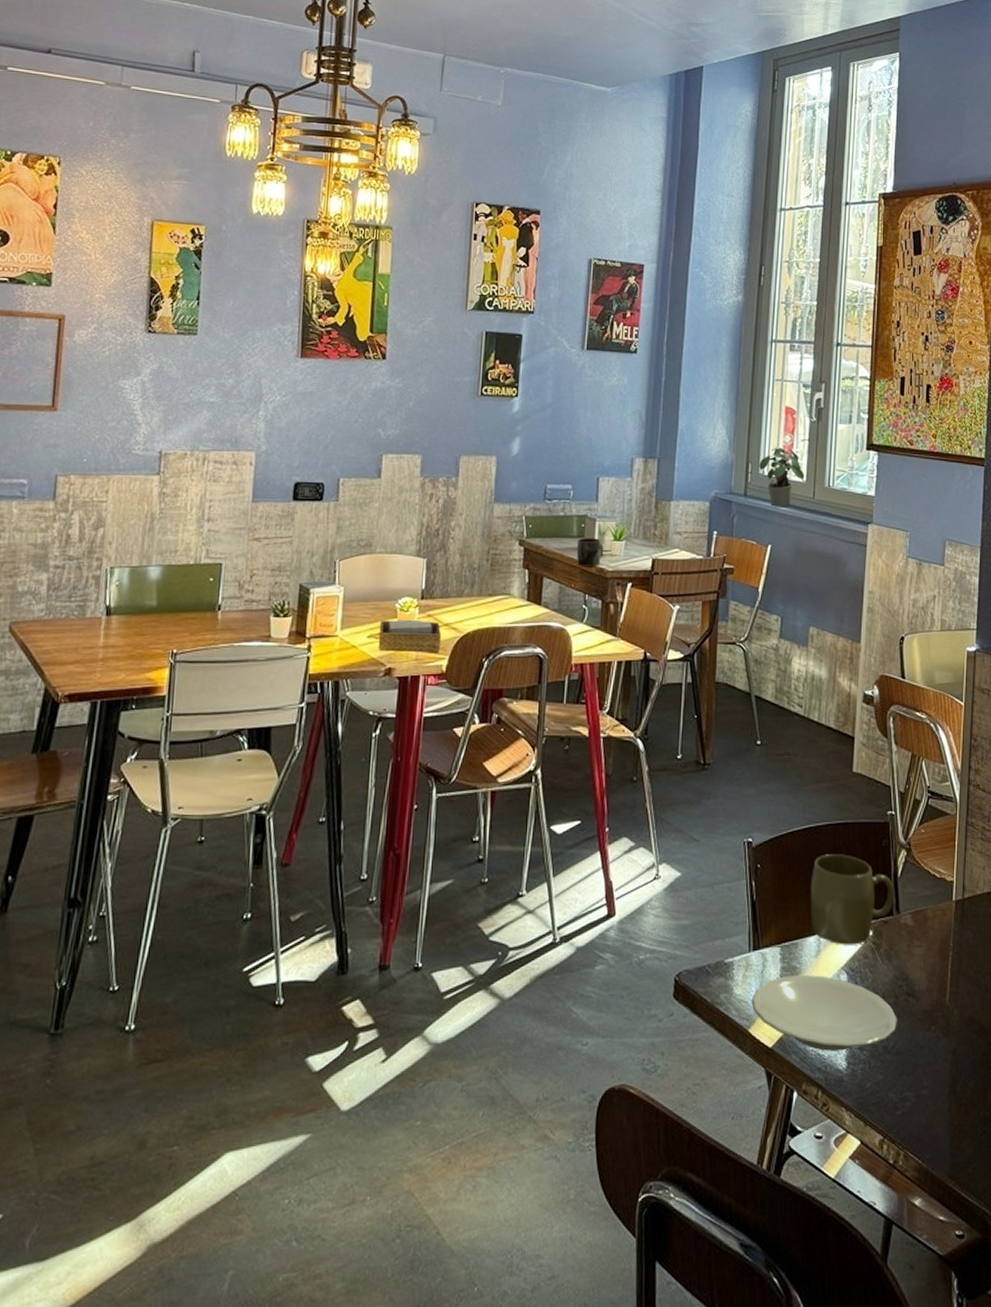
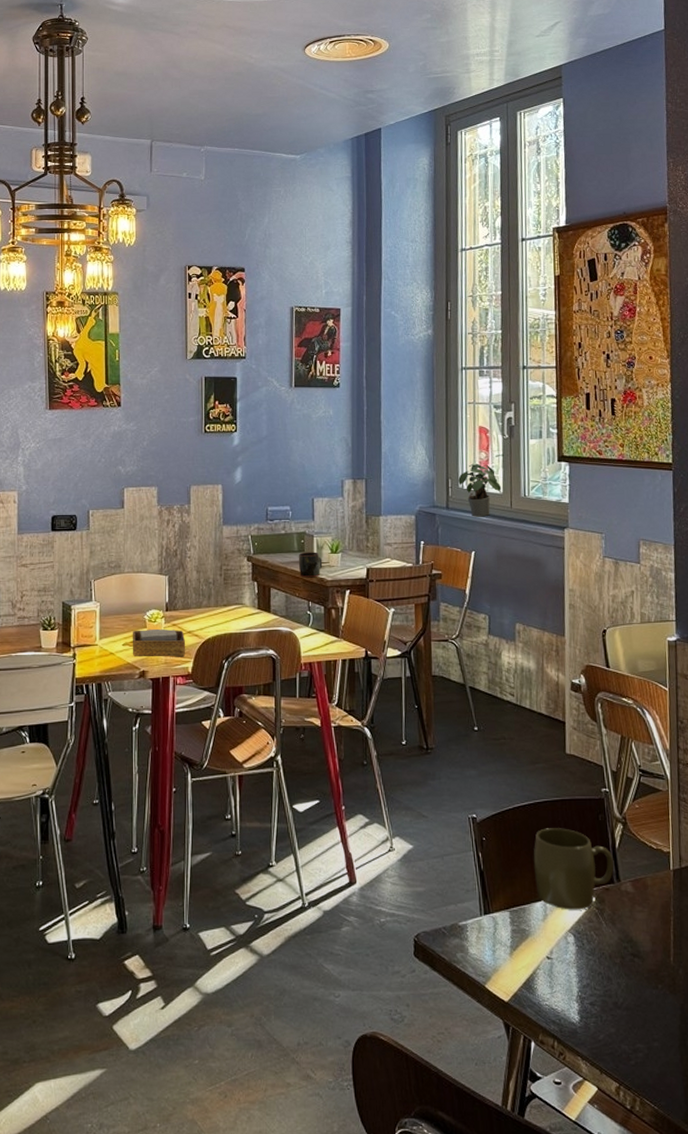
saucer: present [751,974,898,1051] -> none [486,936,626,1006]

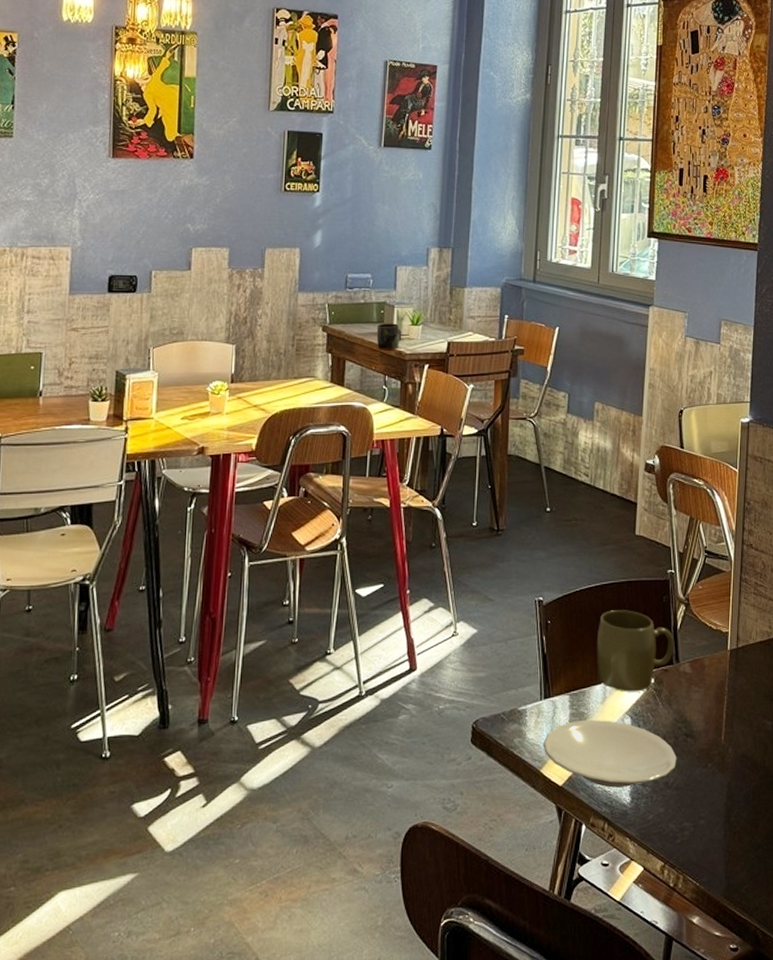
napkin holder: present [132,628,186,658] -> none [191,401,251,433]
potted plant: present [458,464,502,517] -> none [547,237,590,292]
saucer: none [486,936,626,1006] -> present [543,719,678,788]

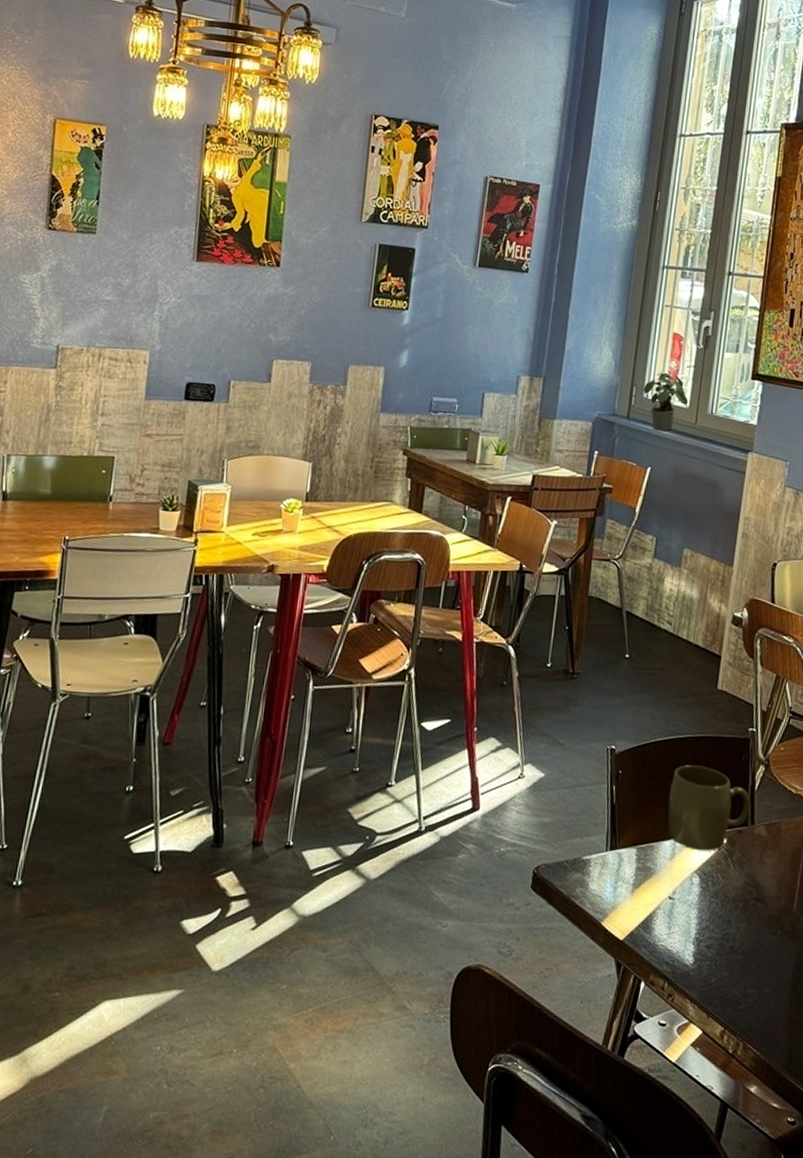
mug: present [376,323,402,351] -> none [458,450,486,480]
saucer: present [543,719,678,788] -> none [605,875,746,948]
potted plant: none [547,237,590,292] -> present [643,373,689,432]

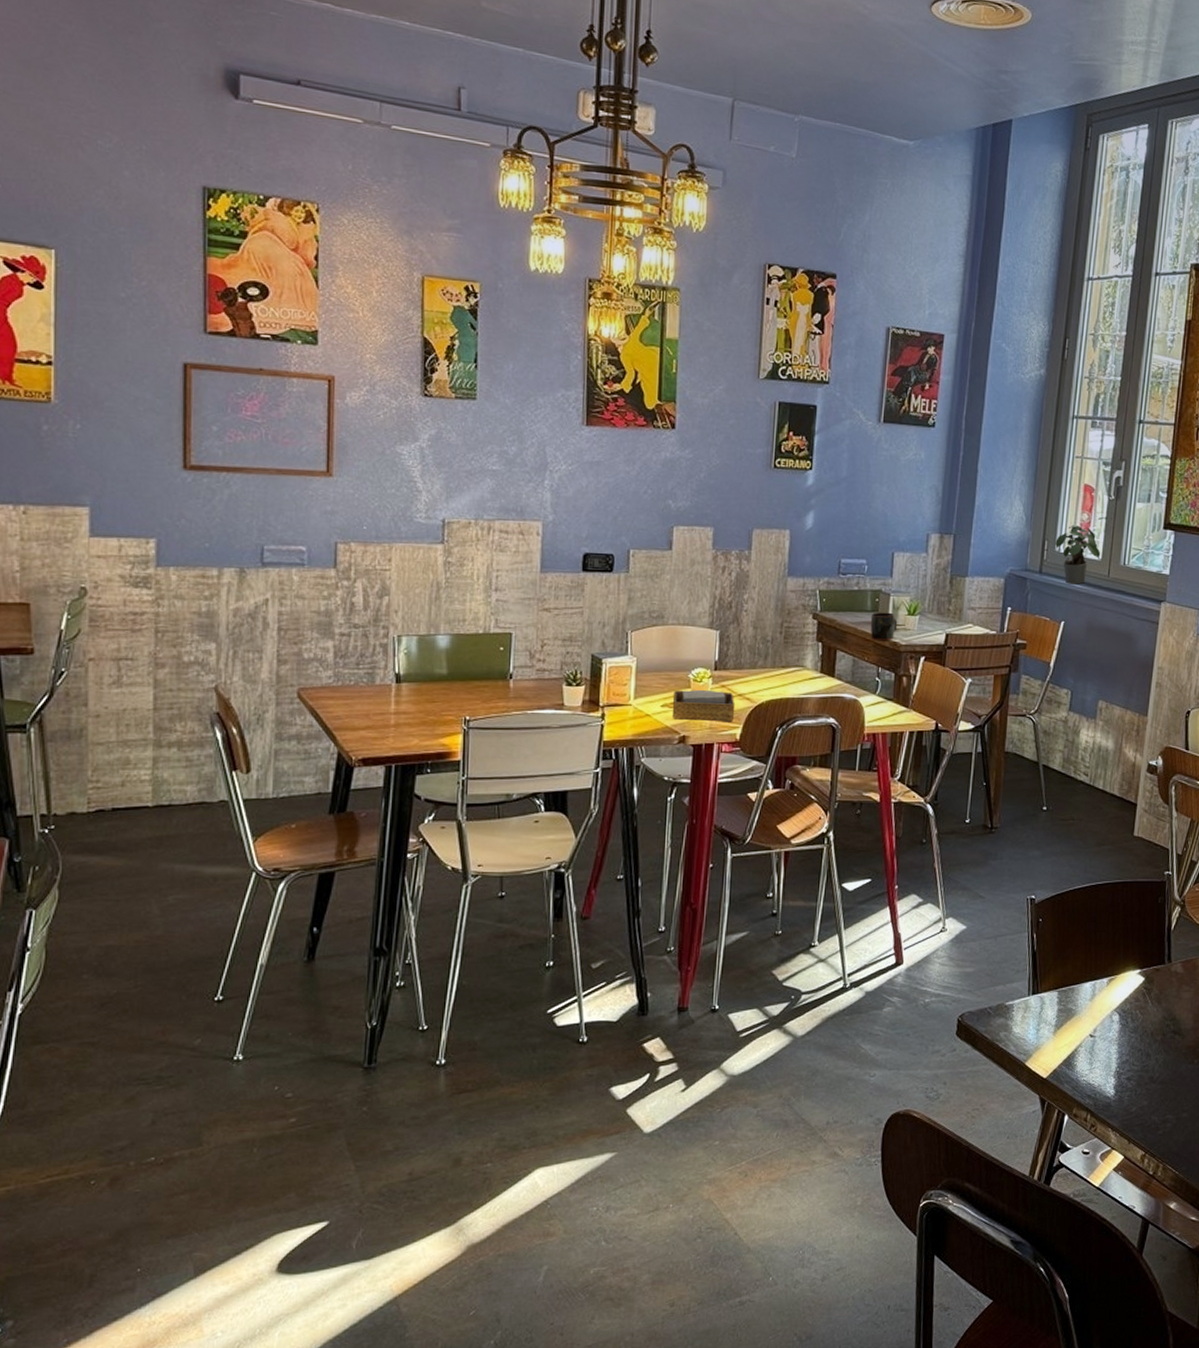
napkin holder: none [262,519,324,554] -> present [672,689,736,722]
mug: none [458,450,486,480] -> present [870,612,898,641]
mug: present [667,765,751,851] -> none [1087,910,1168,990]

